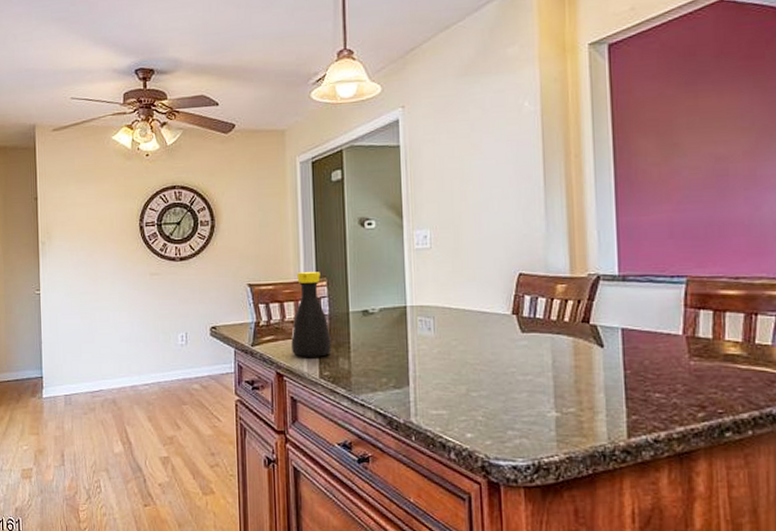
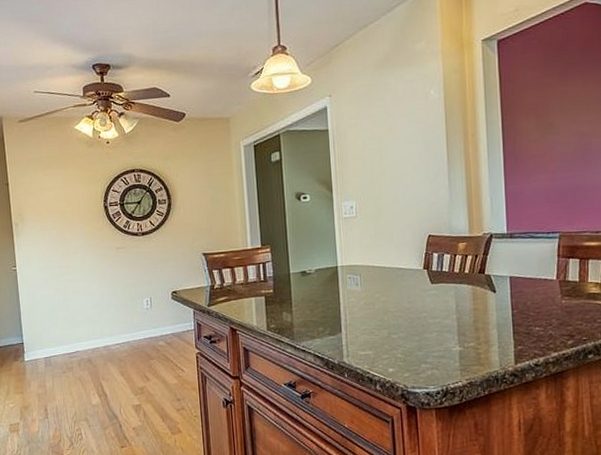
bottle: present [291,272,332,357] -> none [242,240,276,314]

